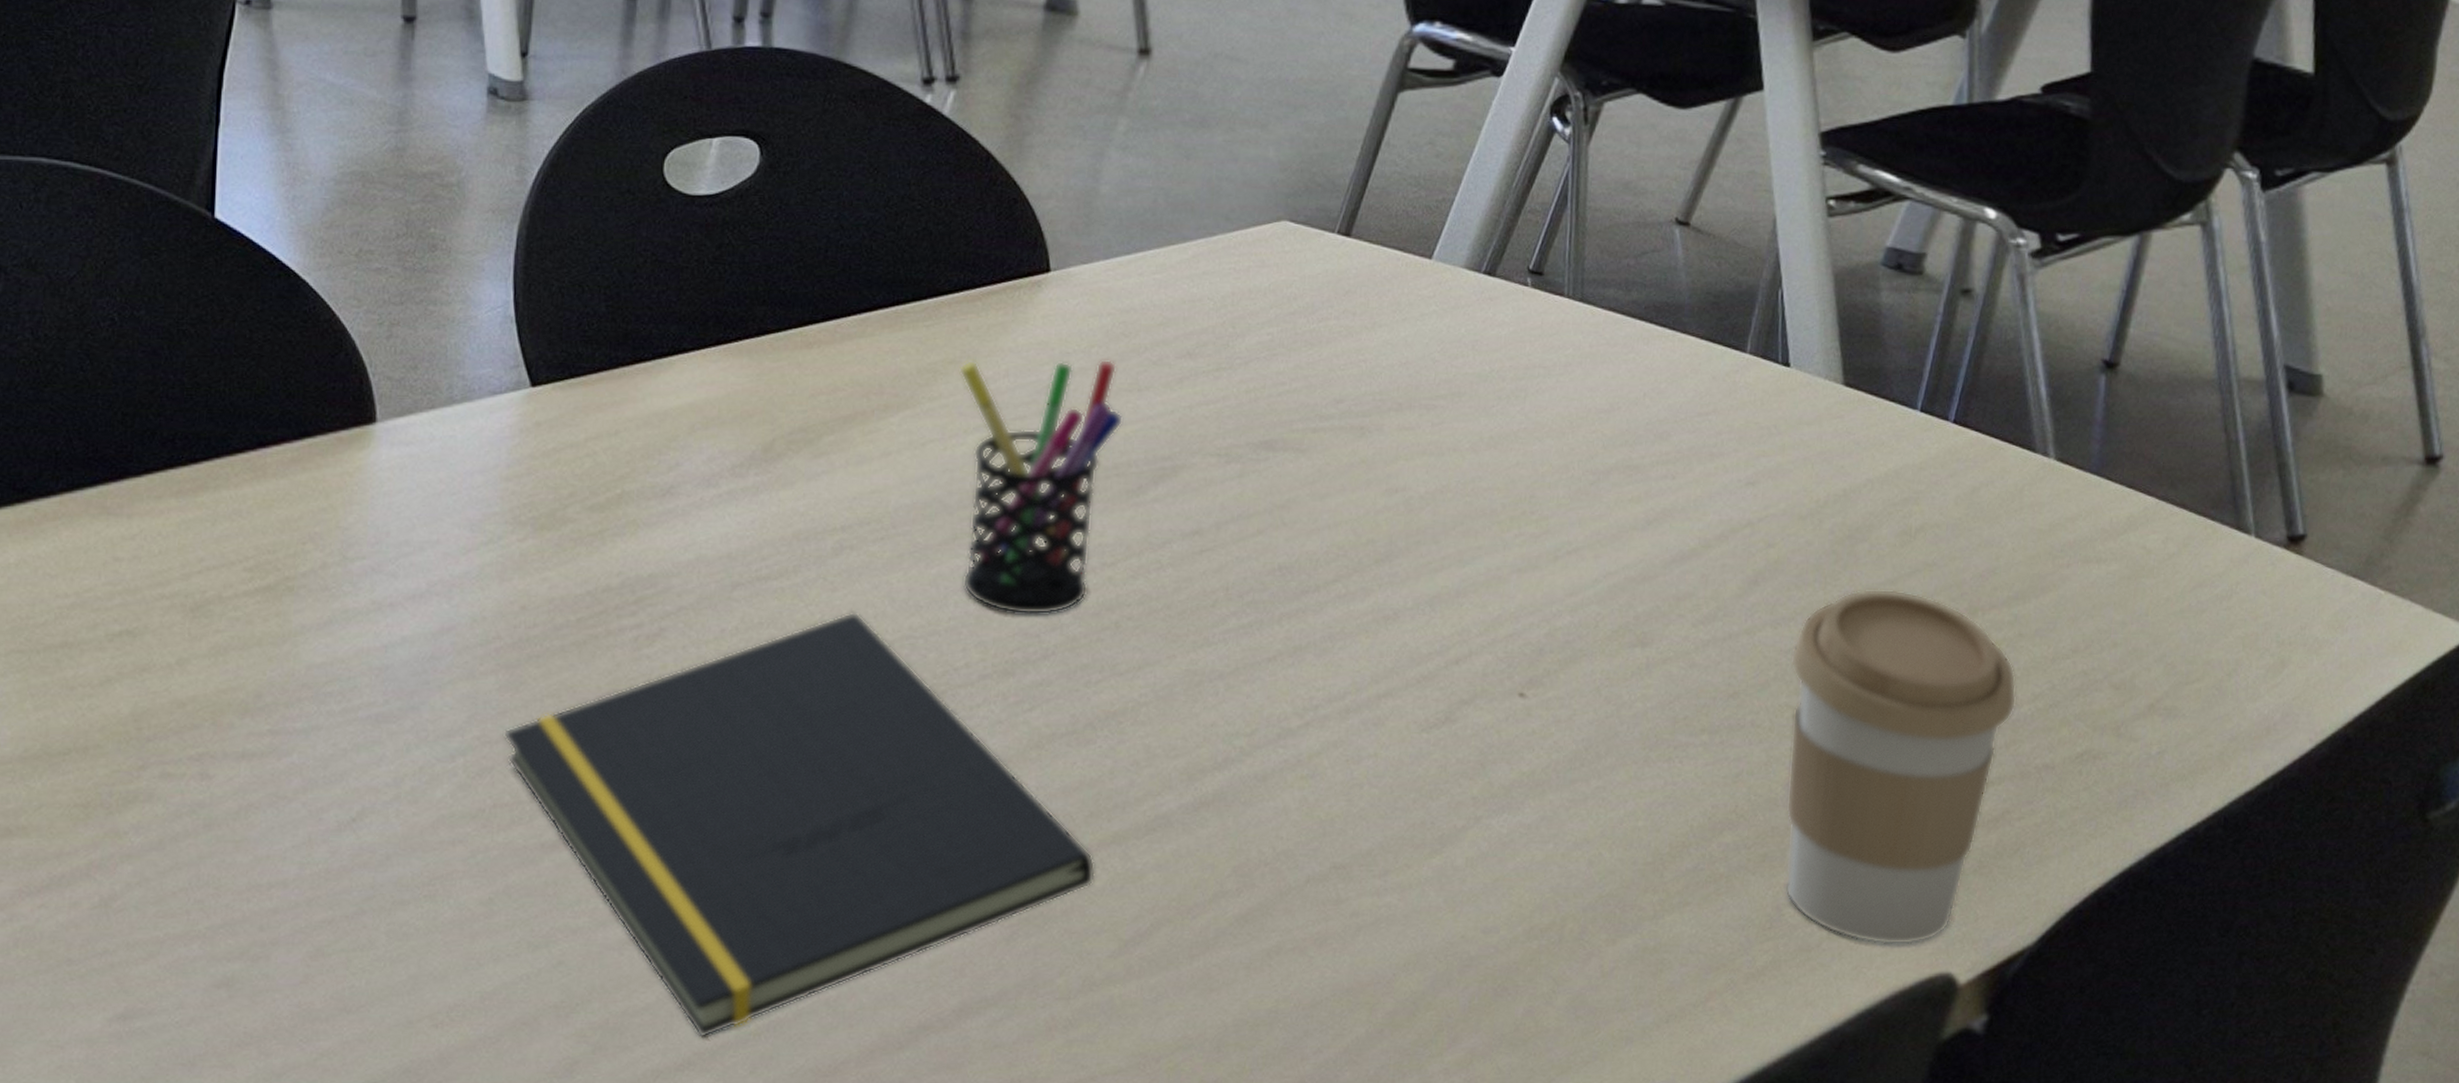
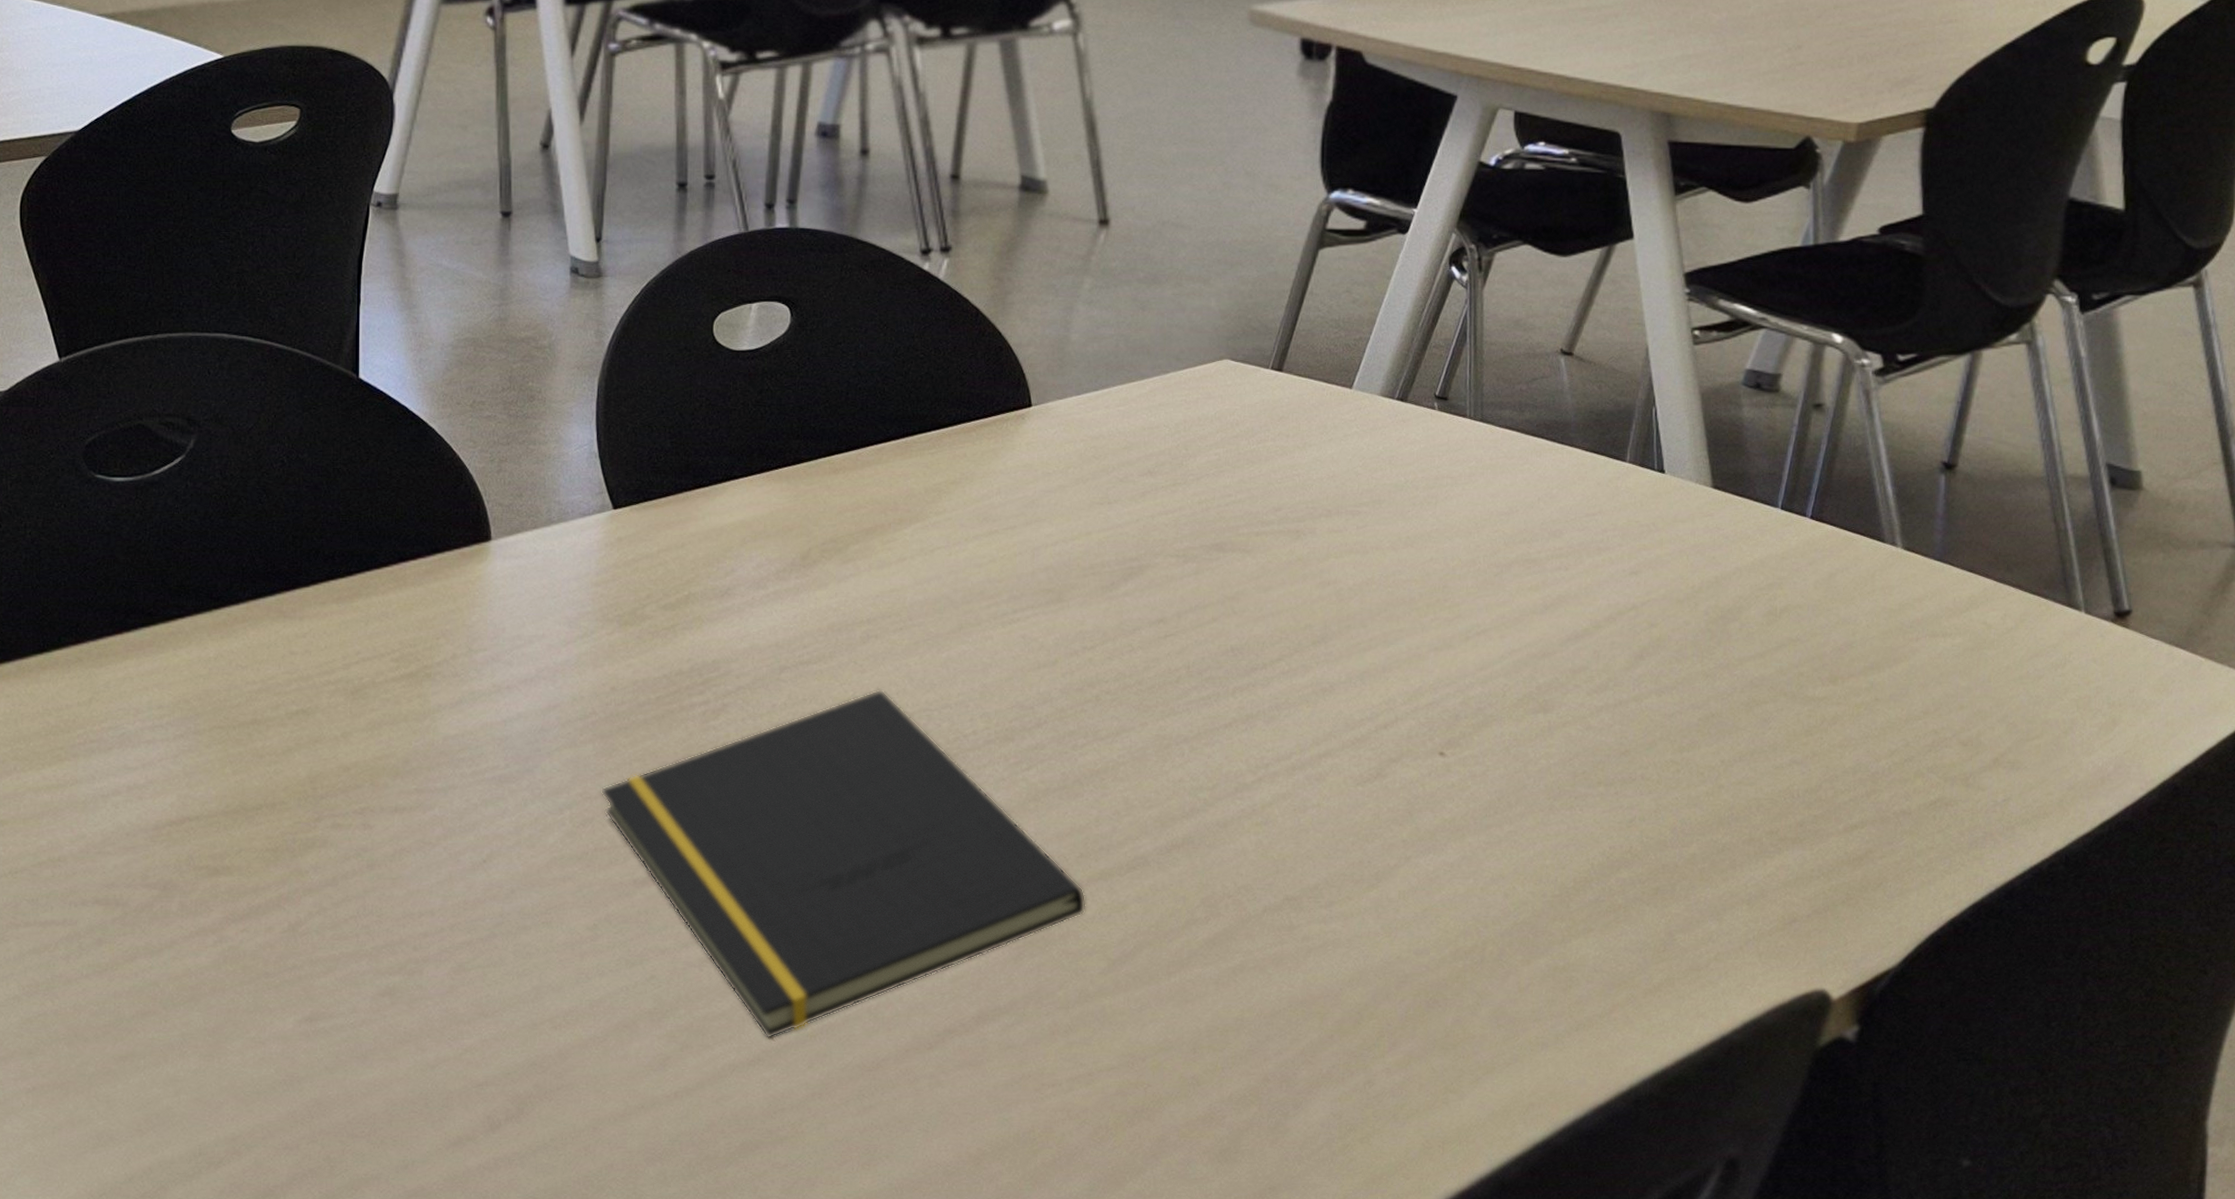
pen holder: present [959,359,1124,615] -> none [960,478,1097,691]
coffee cup: present [1785,589,2017,945] -> none [1674,661,1875,966]

